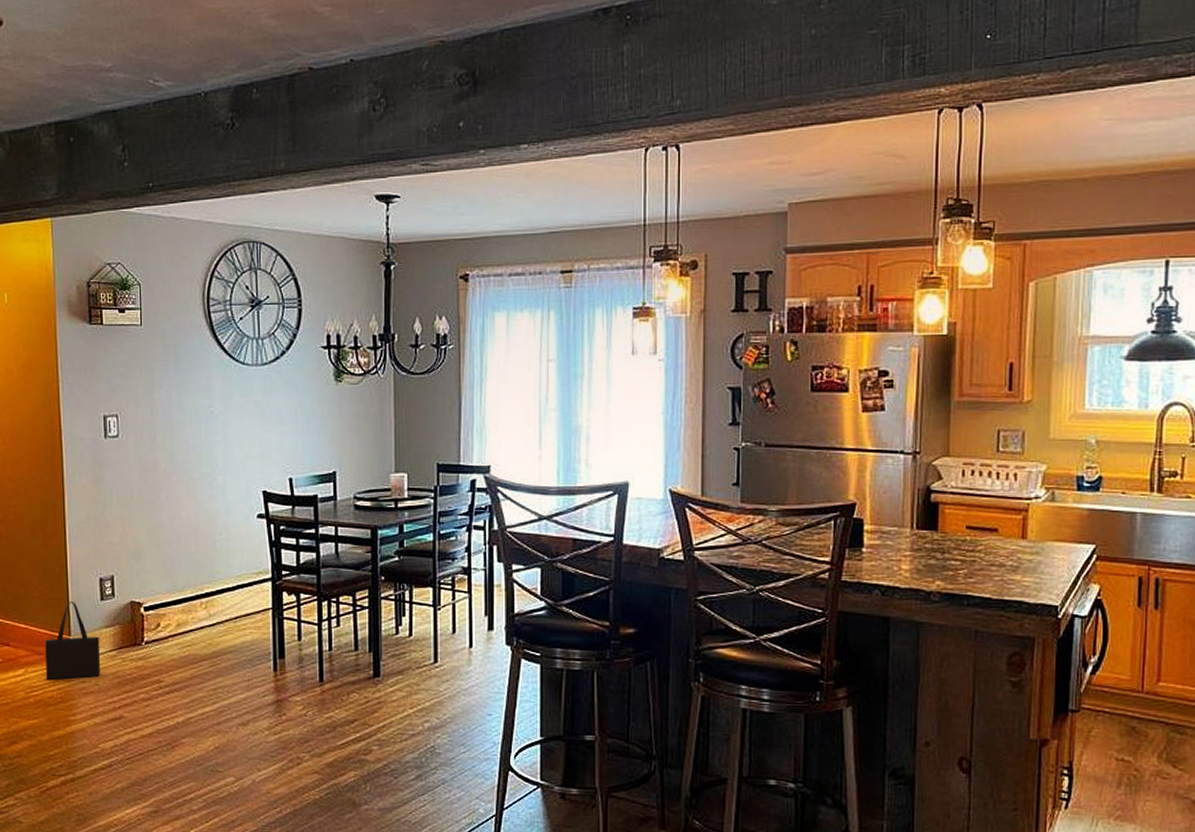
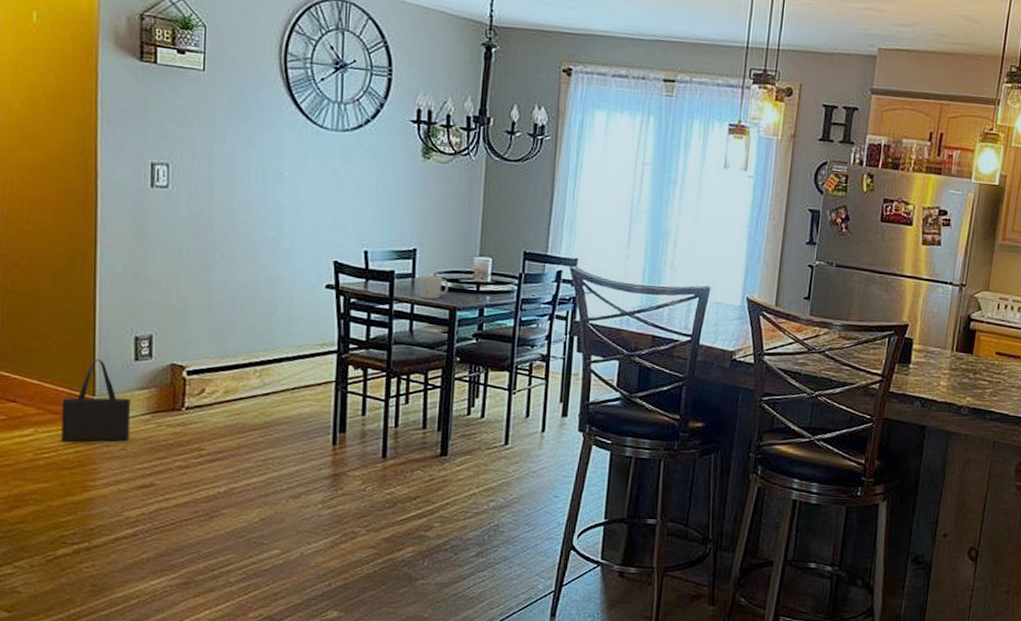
mug: none [340,496,369,521] -> present [418,274,449,300]

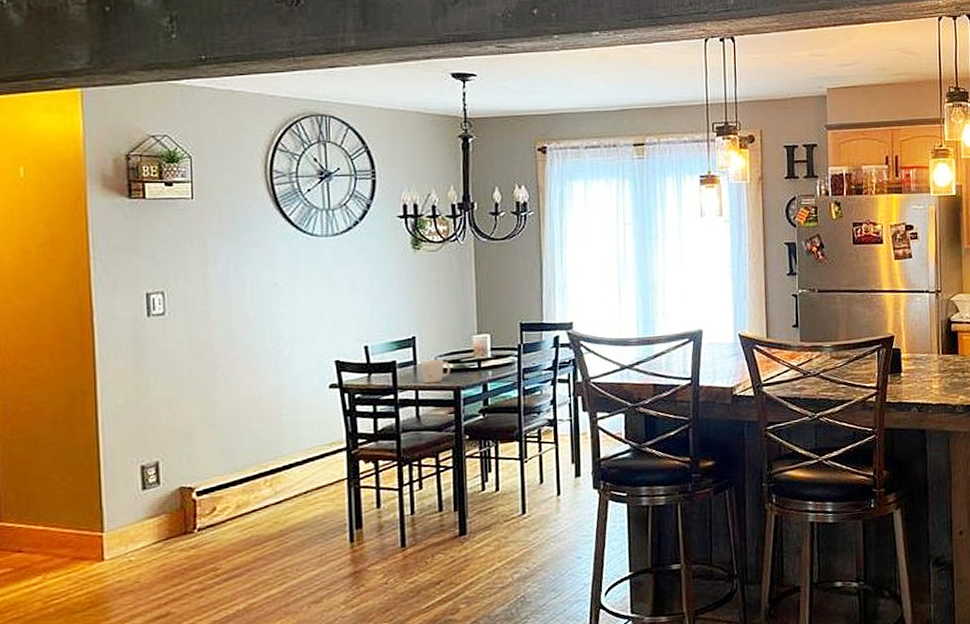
tote bag: present [61,359,131,442] -> none [68,494,143,585]

